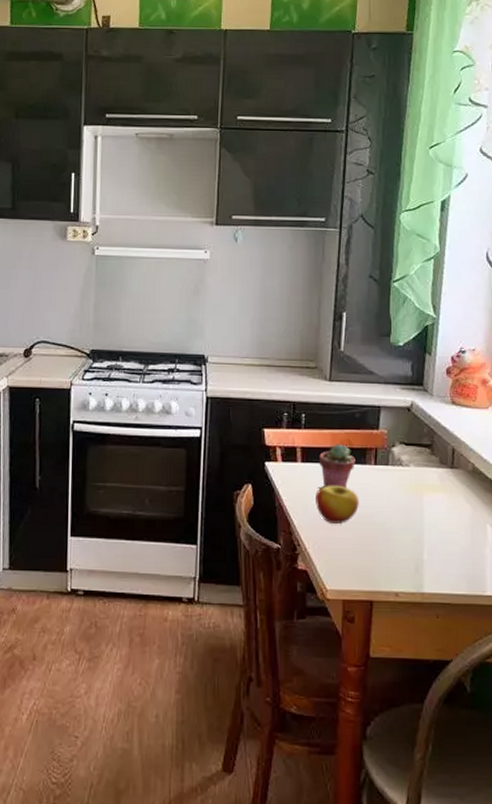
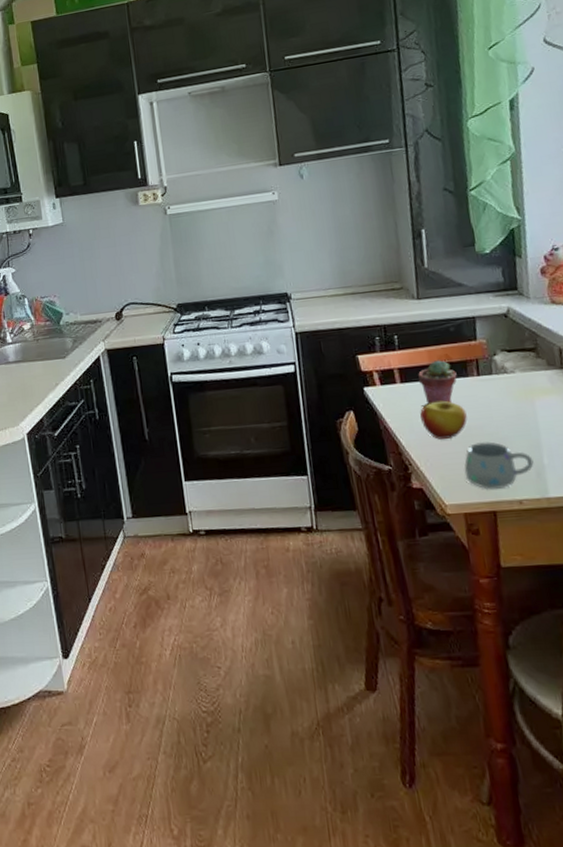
mug: none [349,531,414,579] -> present [464,442,534,490]

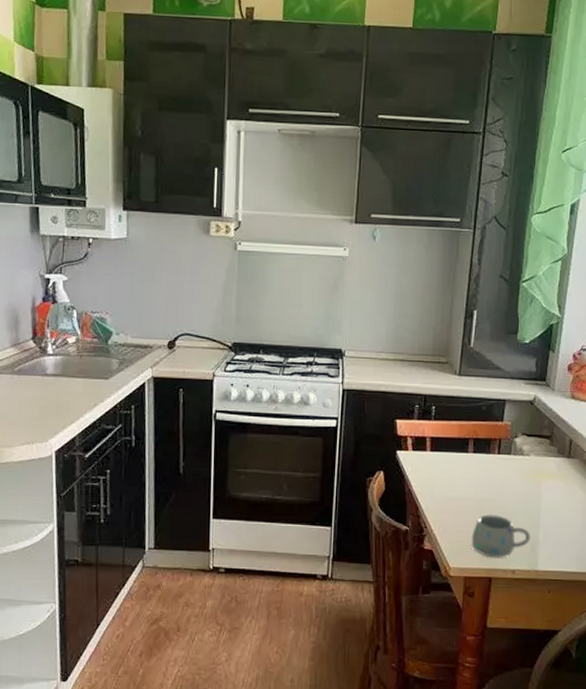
potted succulent: present [418,360,457,405] -> none [447,435,481,475]
apple: present [420,400,468,439] -> none [442,472,482,508]

